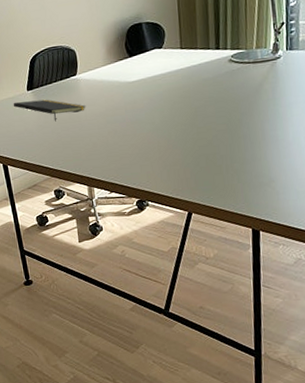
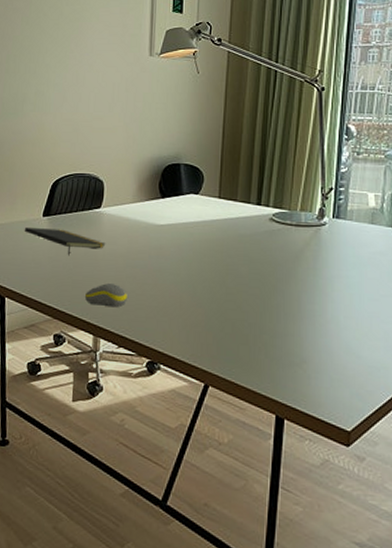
computer mouse: none [75,140,112,160] -> present [85,283,127,308]

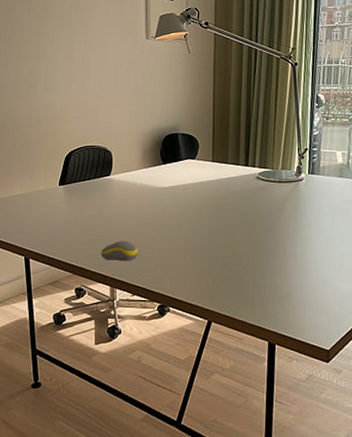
notepad: present [24,227,106,256] -> none [43,195,117,219]

